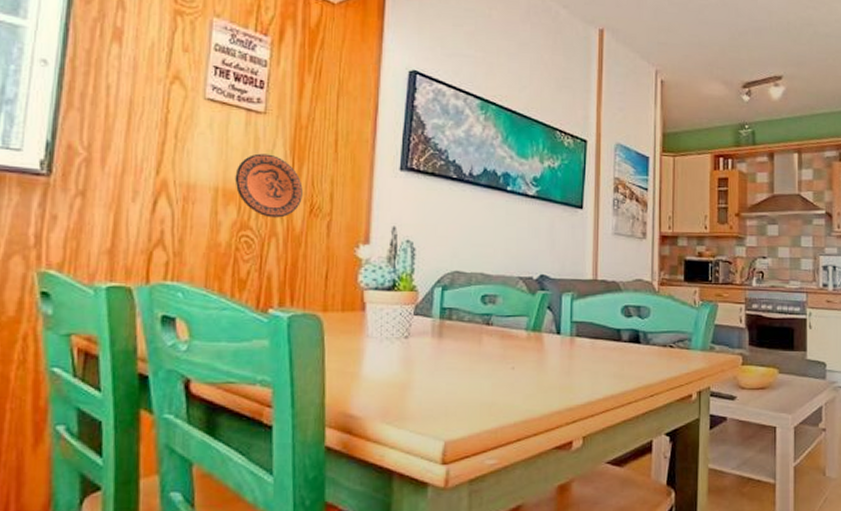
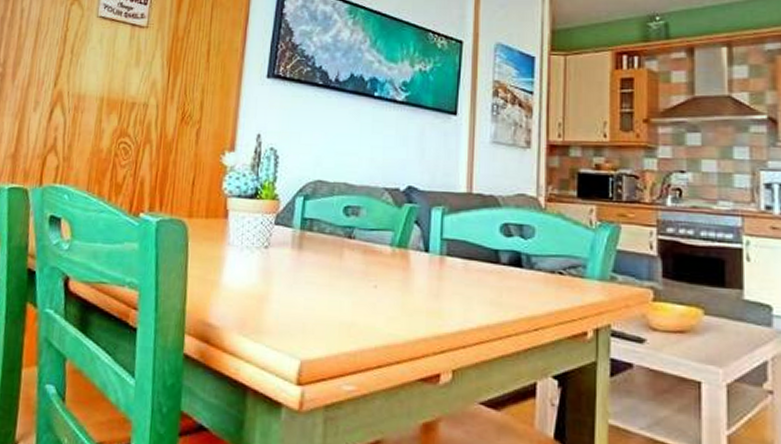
decorative plate: present [235,153,303,218] -> none [118,65,176,126]

